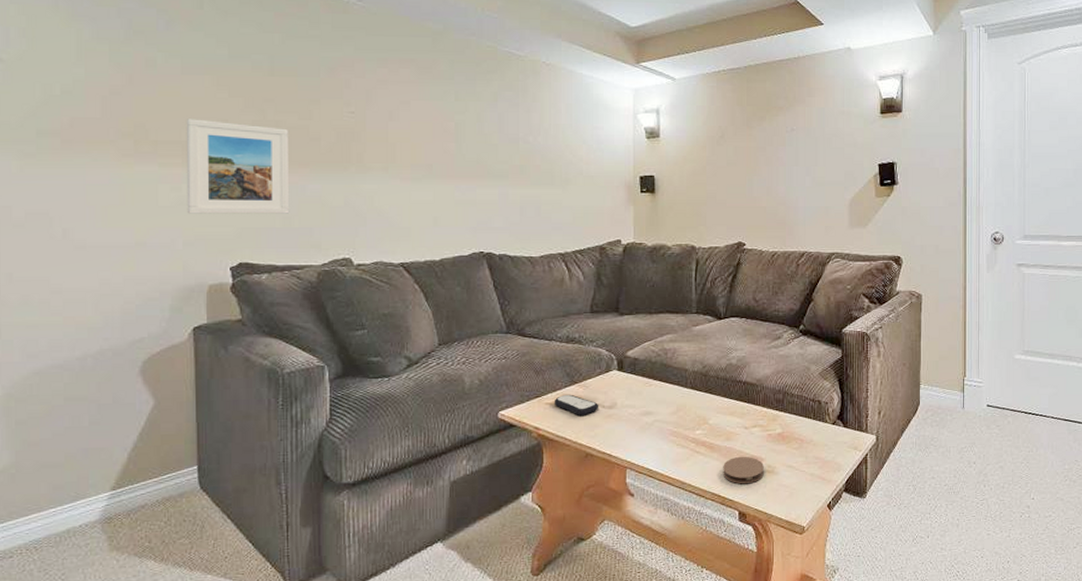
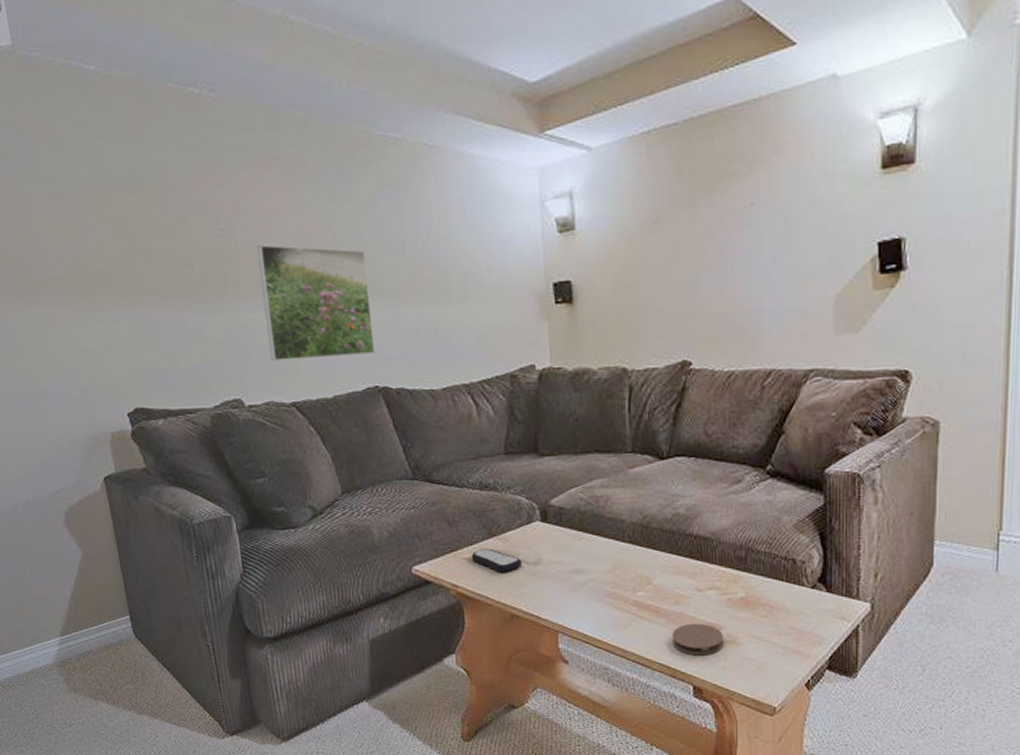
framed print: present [186,119,290,214] -> none [61,251,175,358]
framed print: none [384,128,483,227] -> present [257,244,375,362]

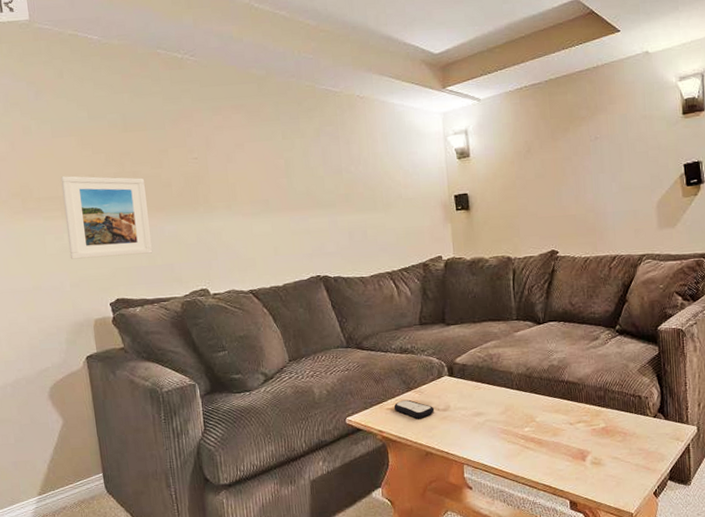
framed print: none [61,251,175,358] -> present [60,175,153,259]
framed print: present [257,244,375,362] -> none [224,169,318,259]
coaster: present [672,623,723,656] -> none [552,450,591,476]

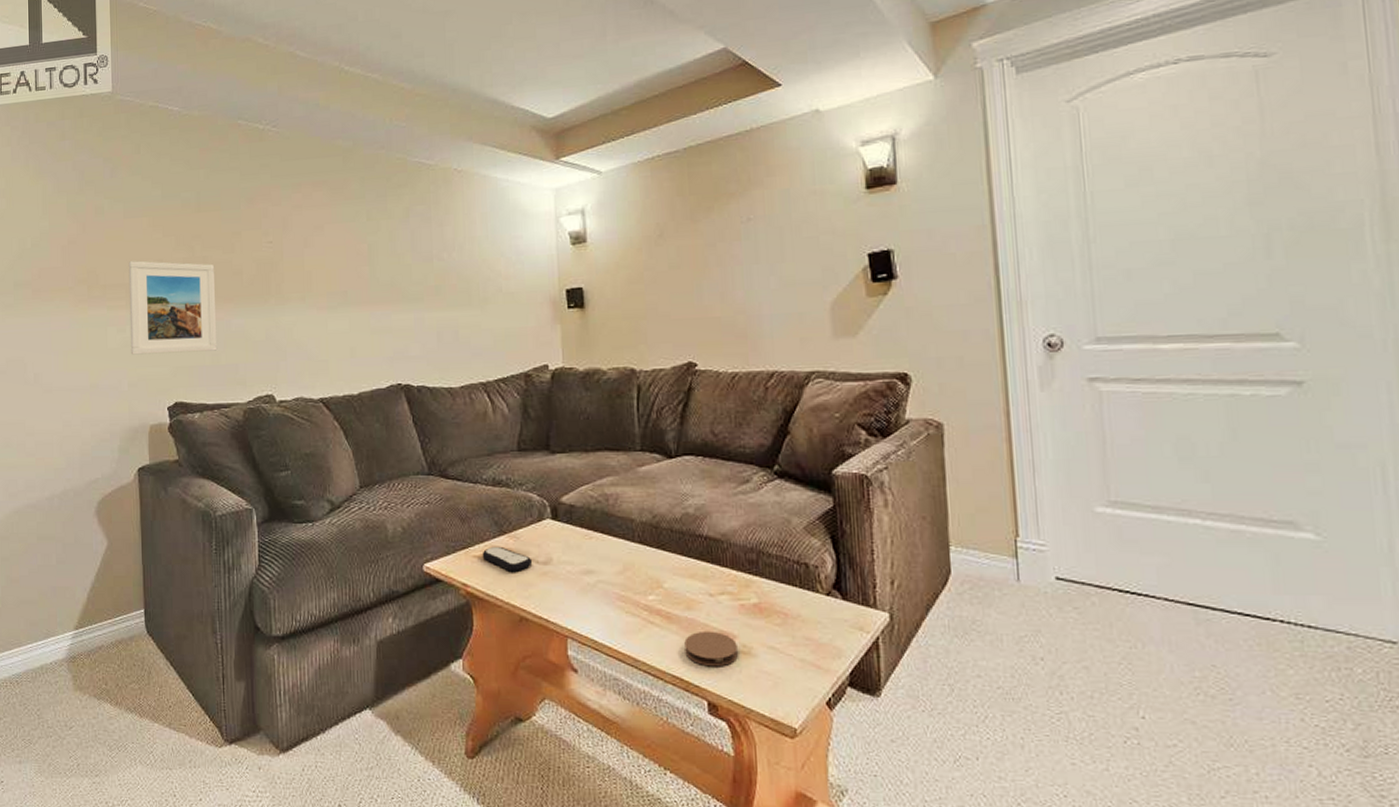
coaster: none [552,450,591,476] -> present [684,630,738,667]

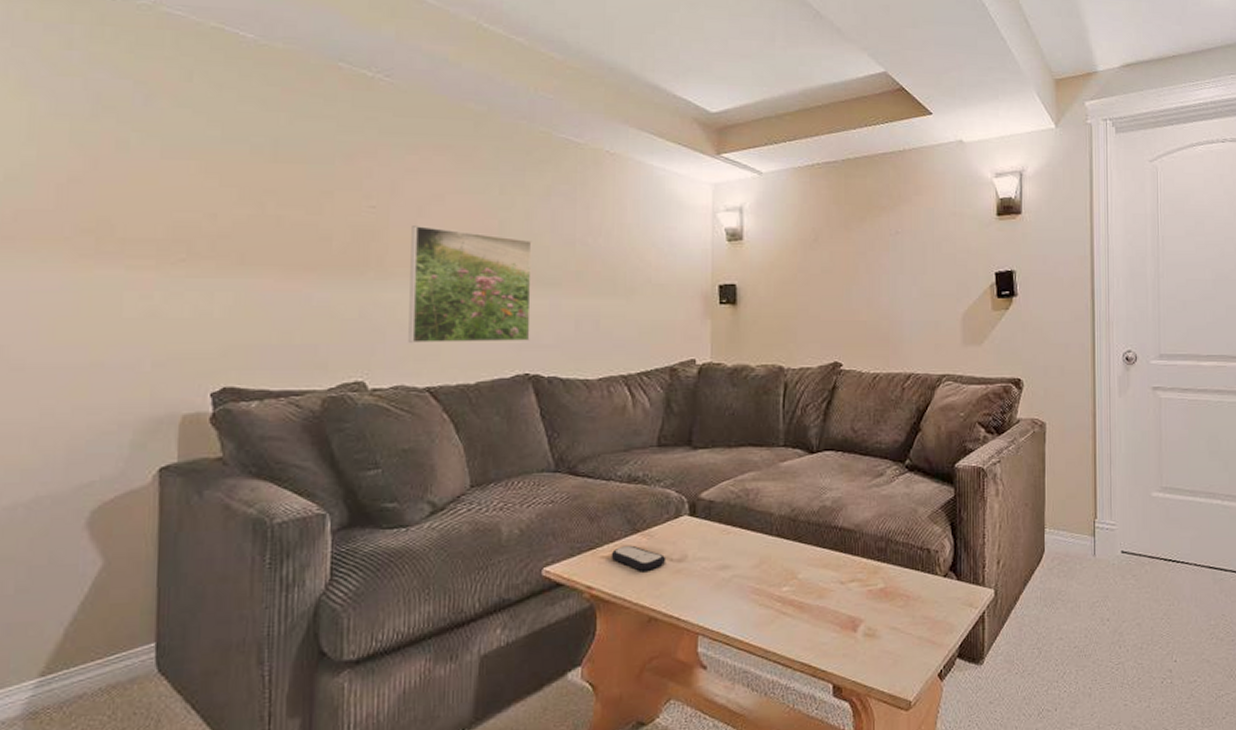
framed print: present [128,260,218,355] -> none [158,212,294,328]
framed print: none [300,255,400,360] -> present [408,226,532,344]
coaster: present [684,630,738,667] -> none [814,617,863,652]

